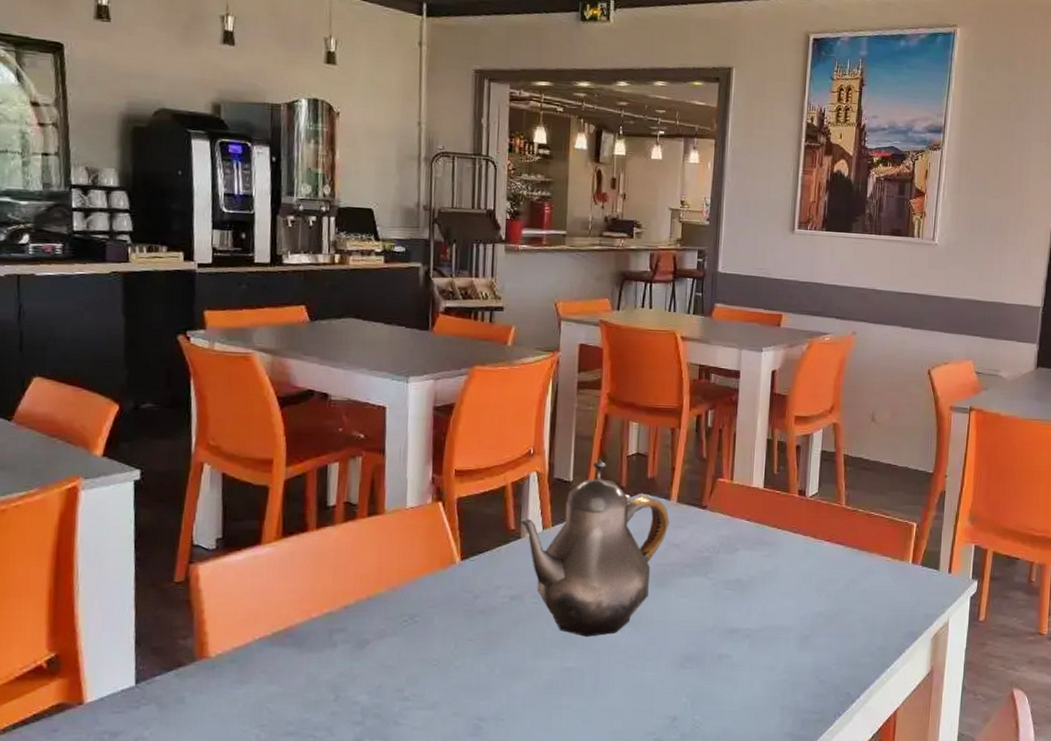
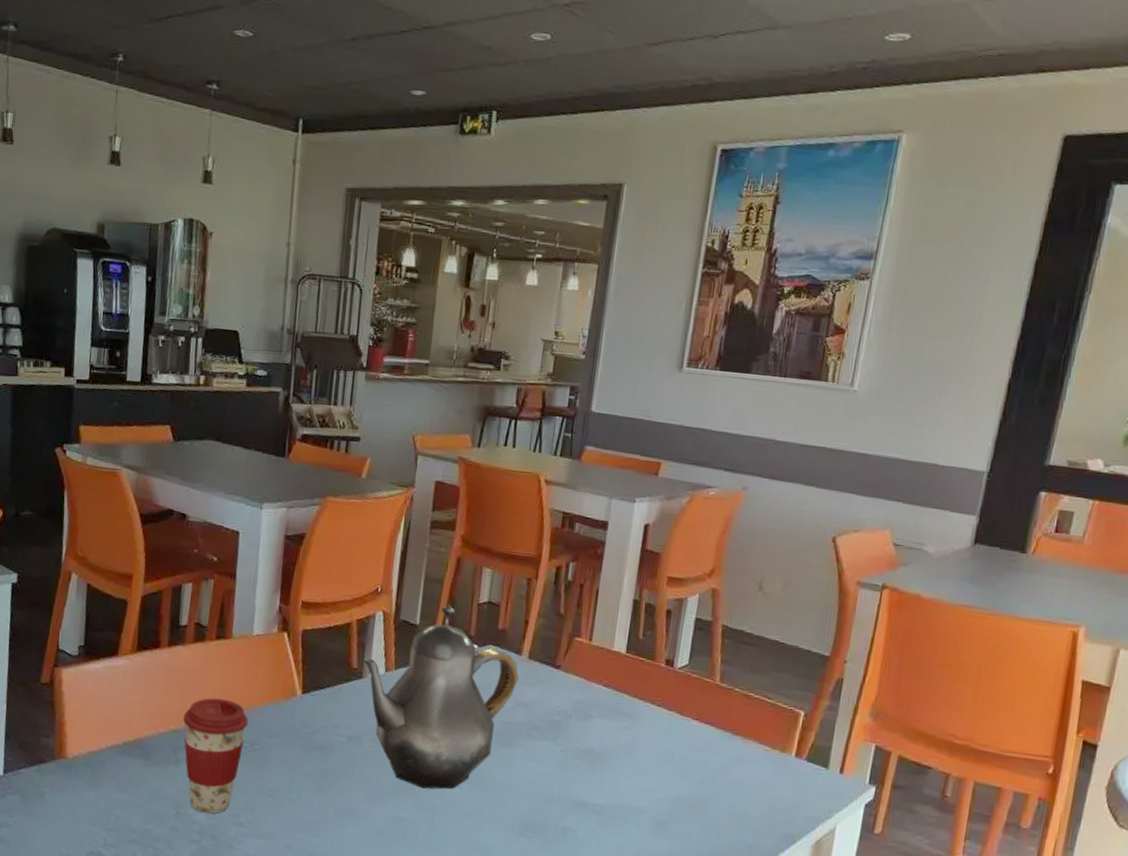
coffee cup: none [337,575,407,693] -> present [183,698,249,814]

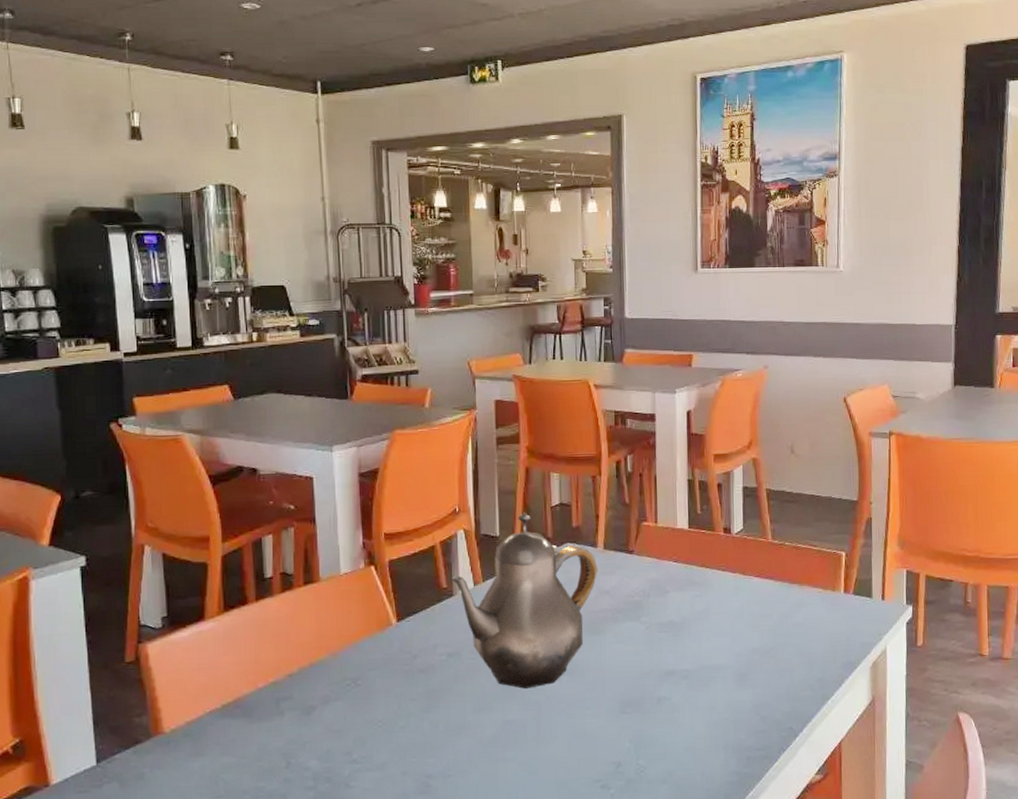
coffee cup: present [183,698,249,814] -> none [281,642,348,758]

